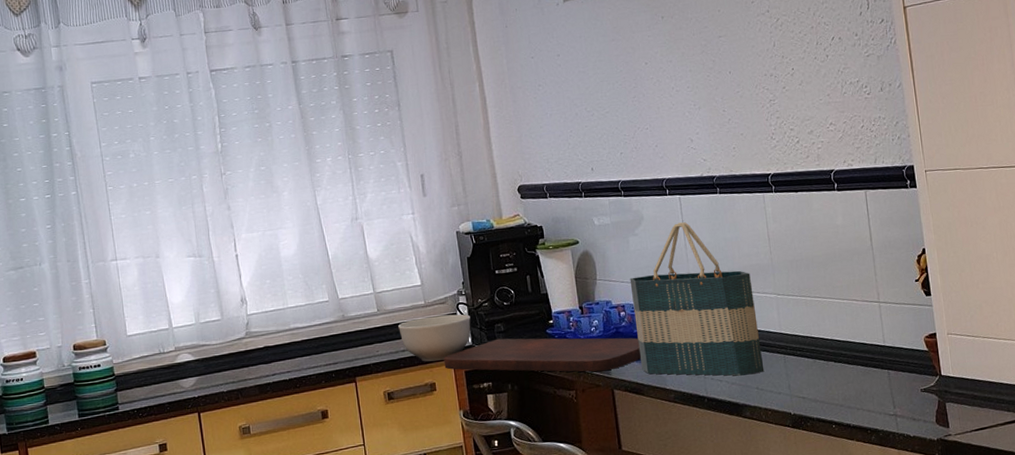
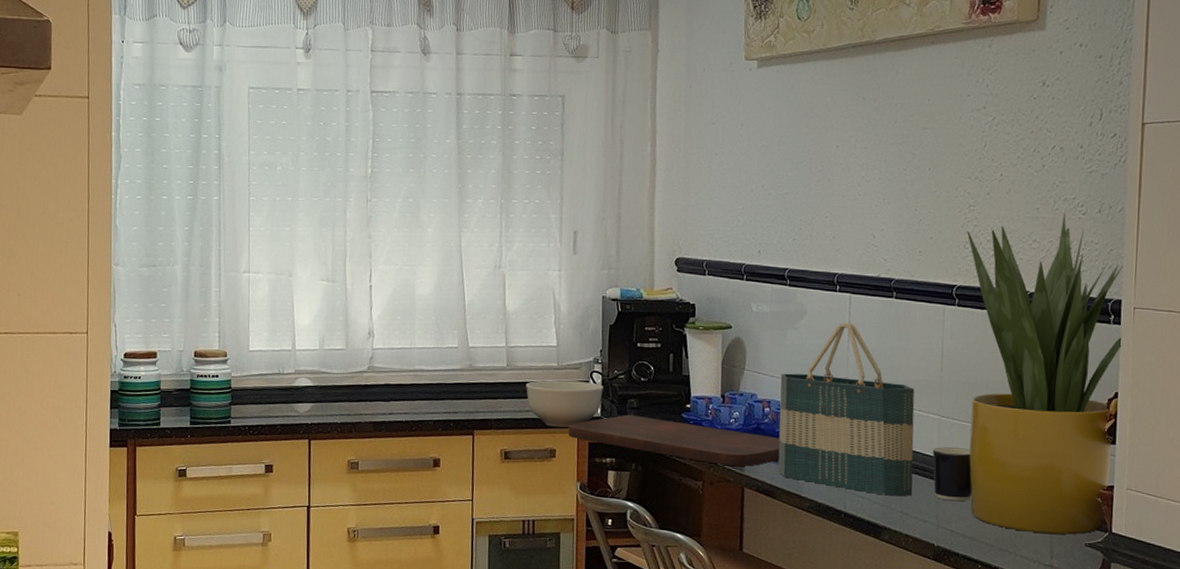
planter: none [772,96,934,388] -> present [967,214,1124,535]
mug: none [776,320,816,371] -> present [932,447,972,502]

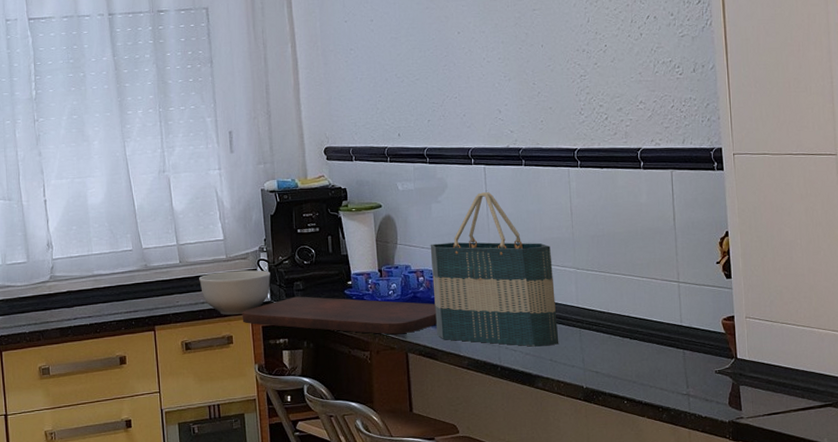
mug: present [932,447,972,502] -> none [573,296,612,345]
planter: present [967,214,1124,535] -> none [581,75,730,366]

